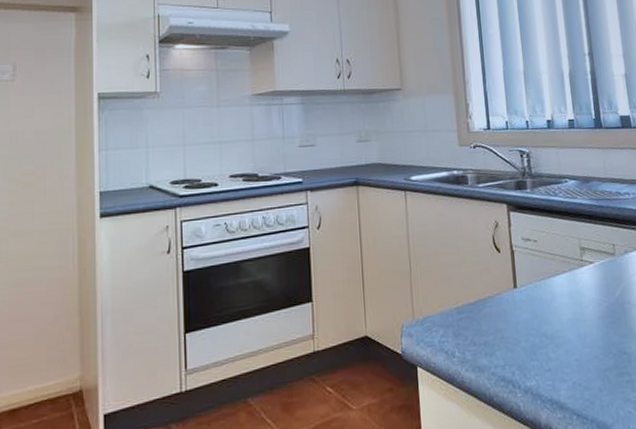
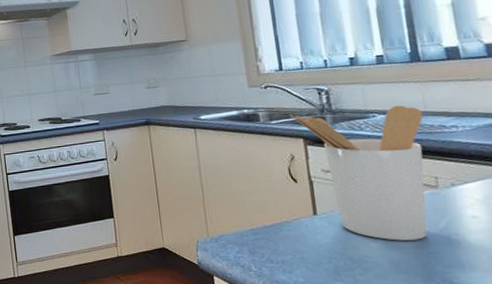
utensil holder: none [495,171,607,313] -> present [289,105,428,241]

